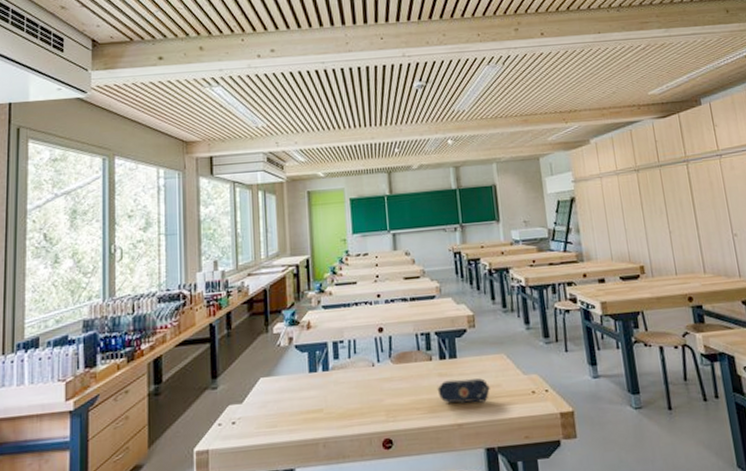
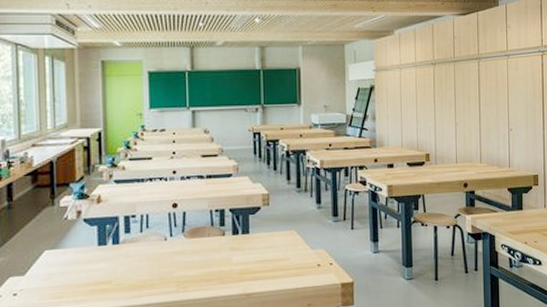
pencil case: present [437,378,490,403] -> none [228,253,279,275]

